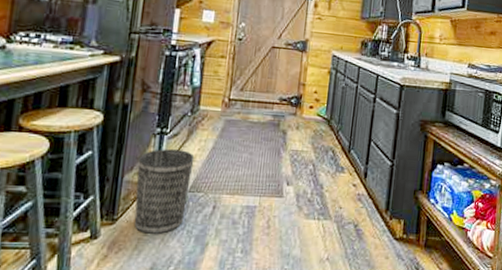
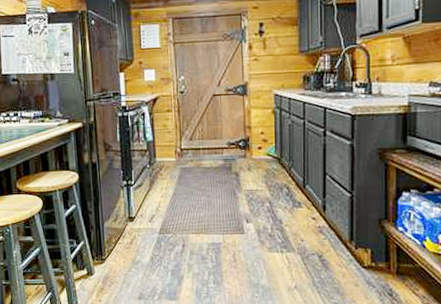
wastebasket: present [134,149,195,234] -> none [113,198,159,270]

